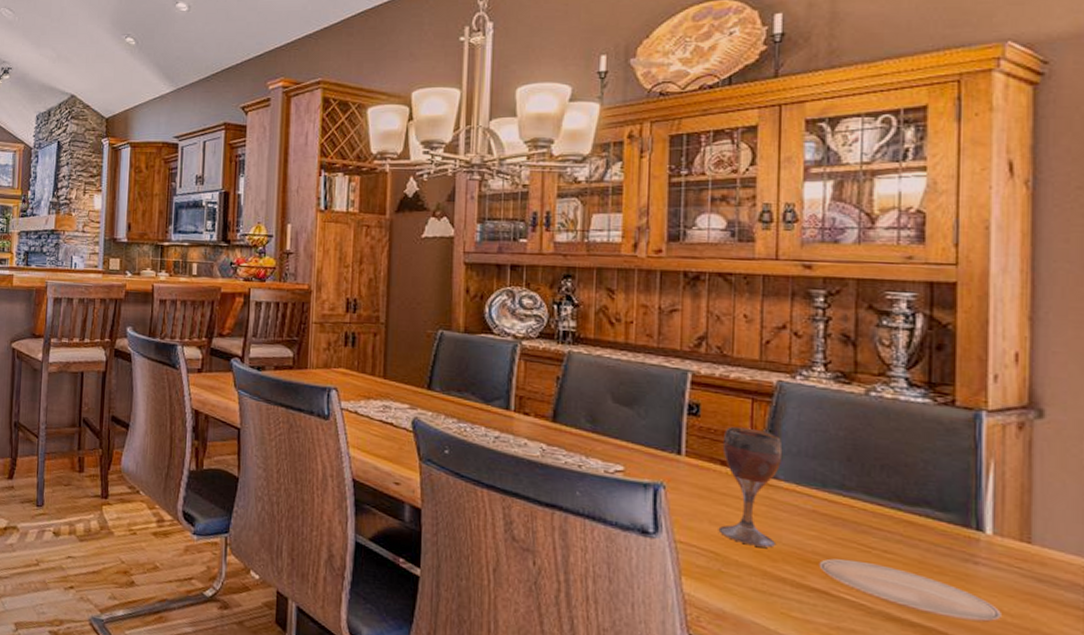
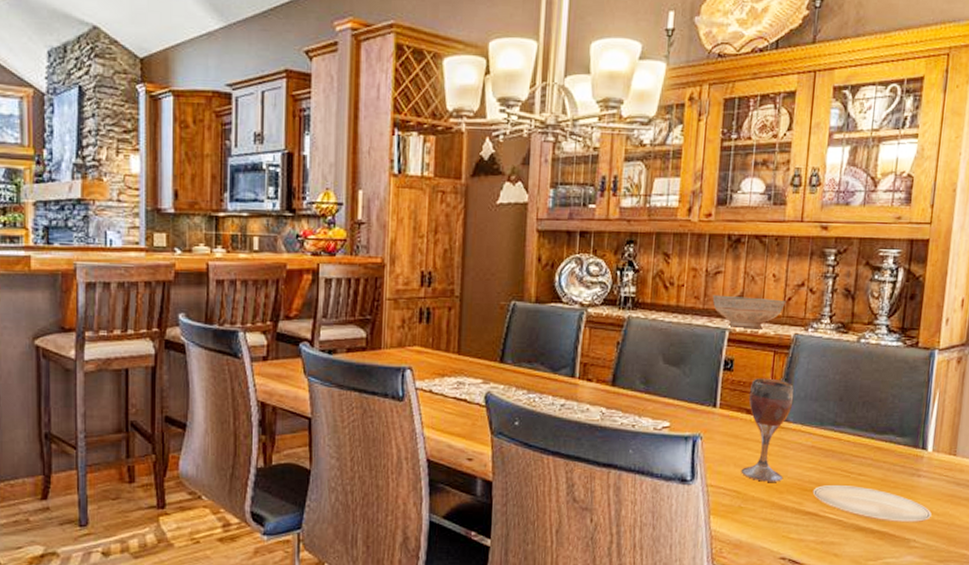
decorative bowl: none [668,333,764,373] -> present [712,294,787,329]

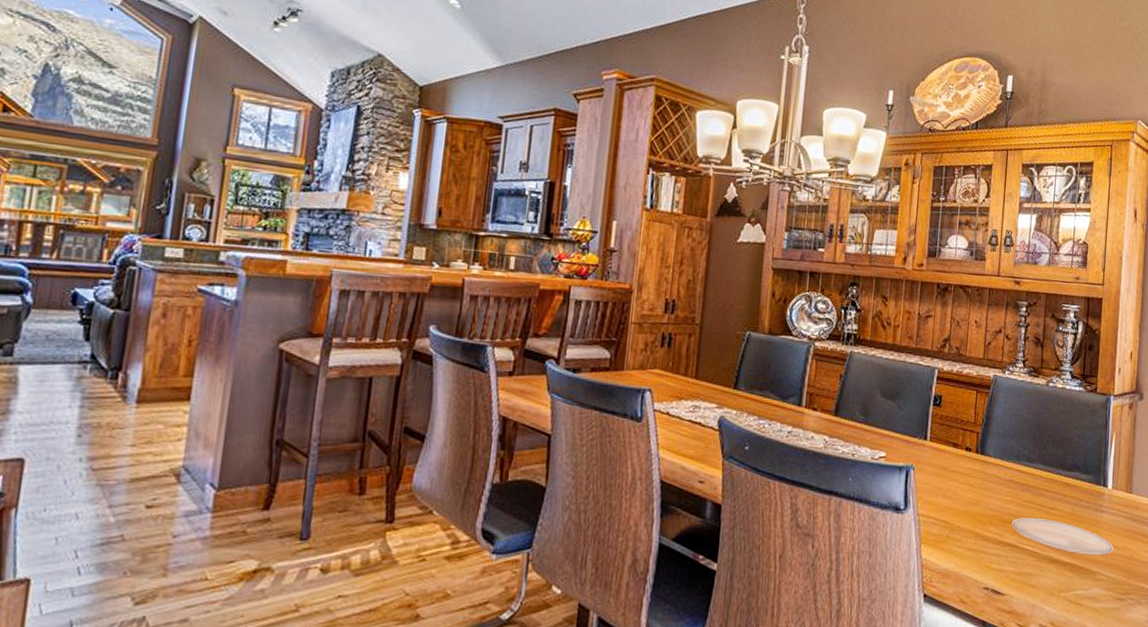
decorative bowl: present [712,294,787,329] -> none [923,336,987,370]
cup: present [740,378,794,482] -> none [948,414,994,513]

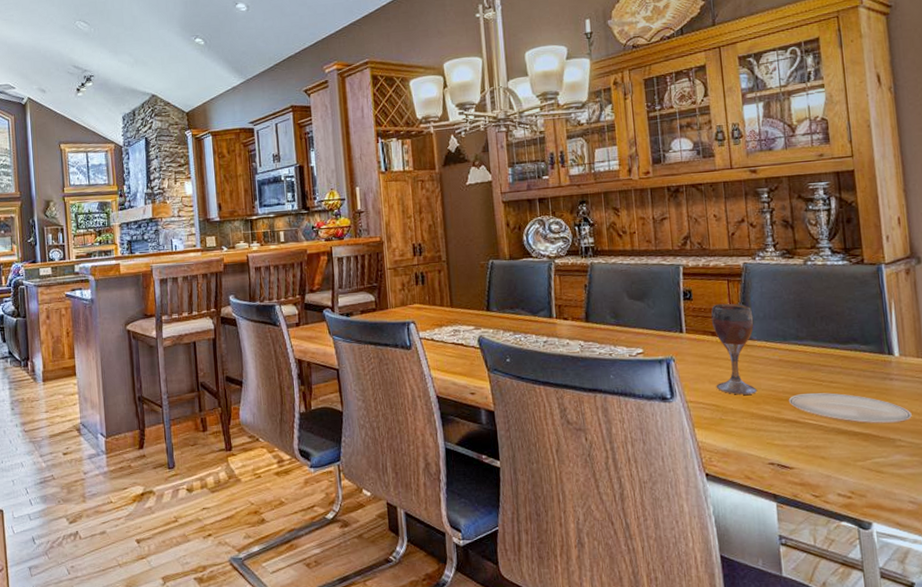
cup: none [948,414,994,513] -> present [711,303,757,395]

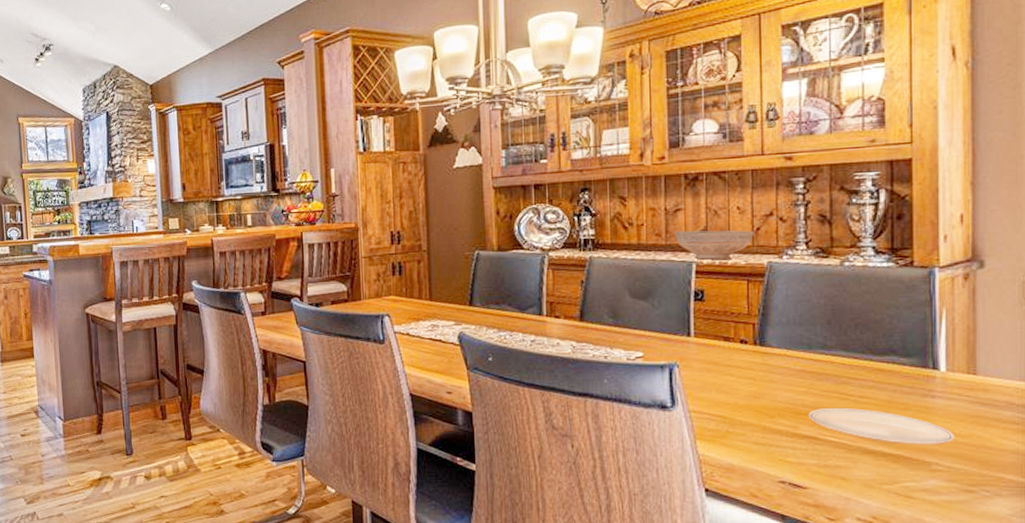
decorative bowl: none [662,235,731,263] -> present [674,230,755,260]
cup: present [711,303,757,395] -> none [724,306,775,407]

